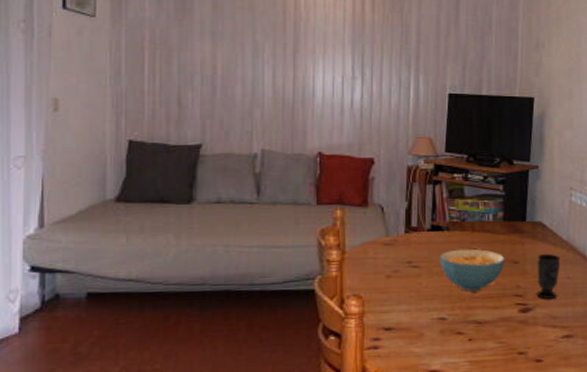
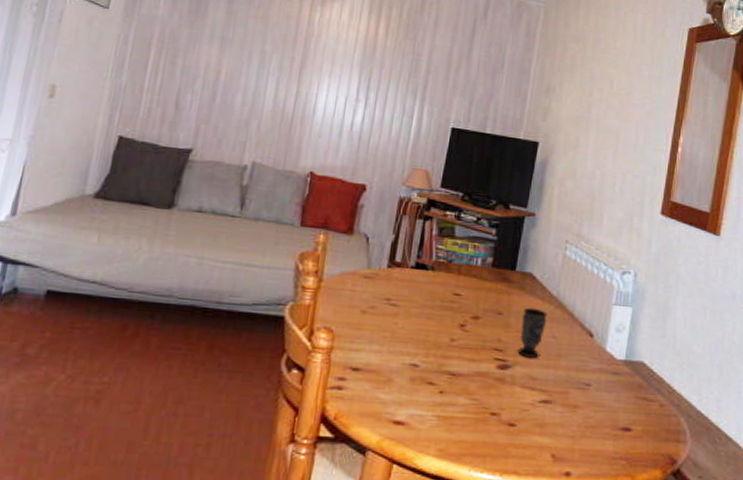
cereal bowl: present [439,248,505,291] -> none [420,291,489,339]

